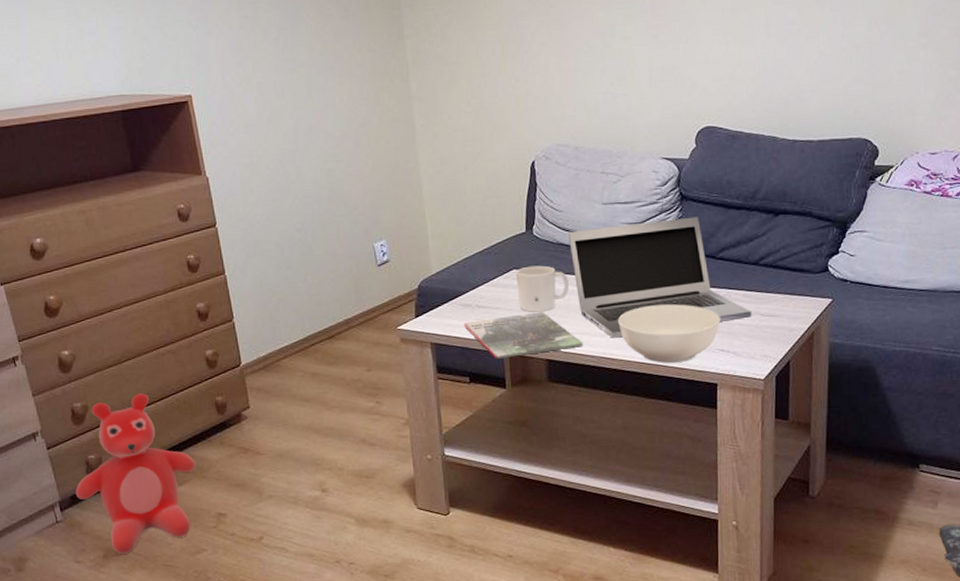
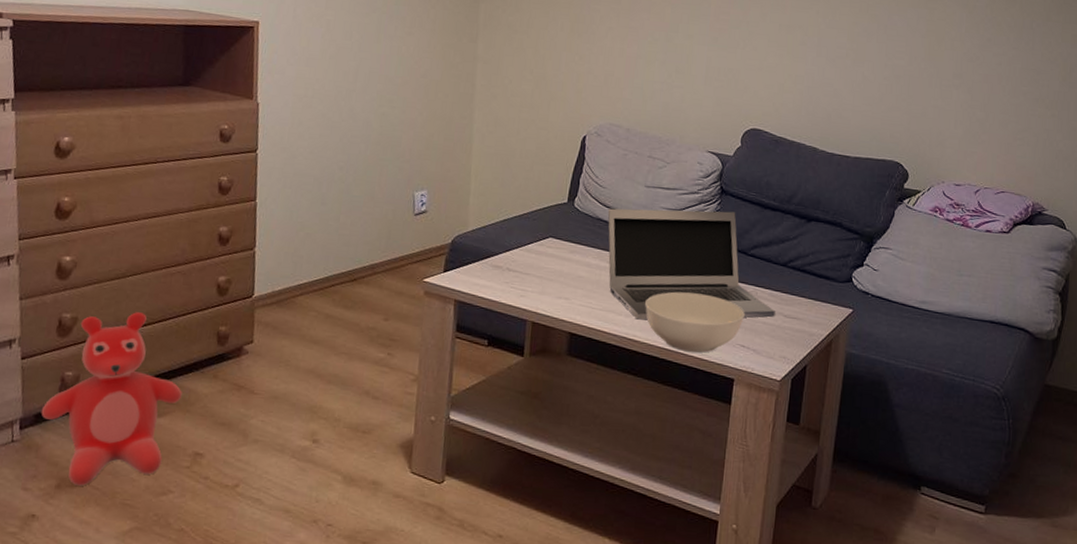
magazine: present [464,312,583,360] -> none [491,283,608,326]
mug: present [516,265,569,312] -> none [549,236,602,284]

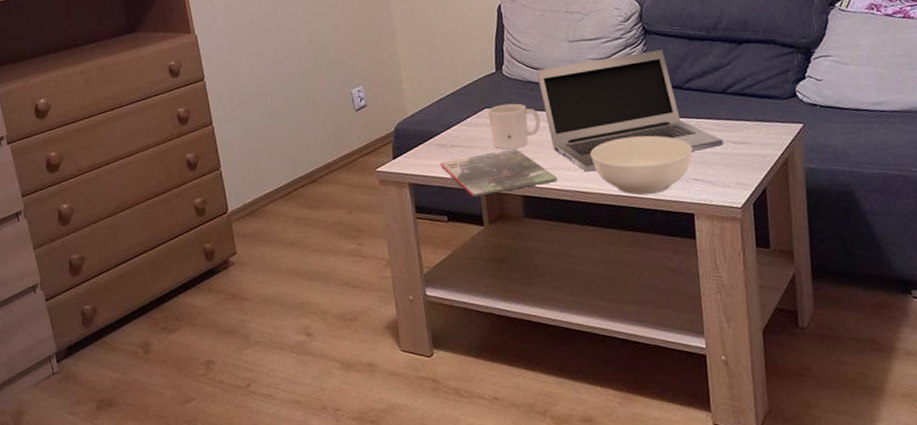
teddy bear: present [41,312,182,486] -> none [71,243,185,405]
magazine: none [491,283,608,326] -> present [440,148,557,198]
mug: none [549,236,602,284] -> present [488,103,541,150]

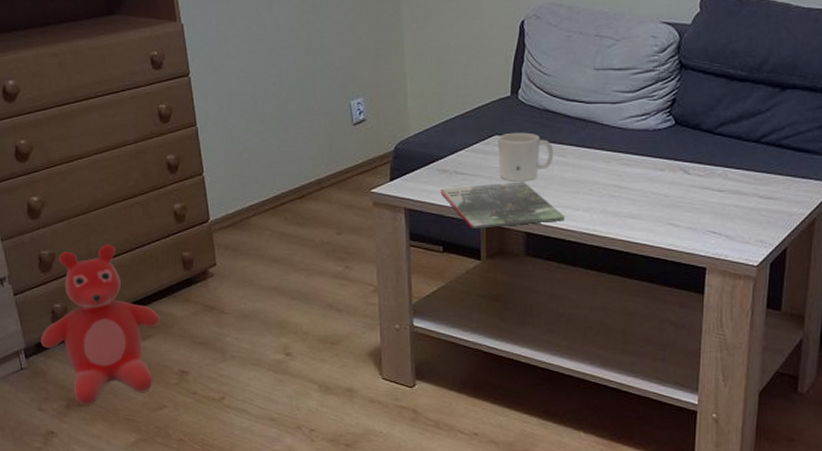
teddy bear: none [71,243,185,405] -> present [40,244,160,405]
laptop: present [536,49,723,172] -> none [555,87,749,213]
bowl: present [590,135,693,195] -> none [604,181,714,243]

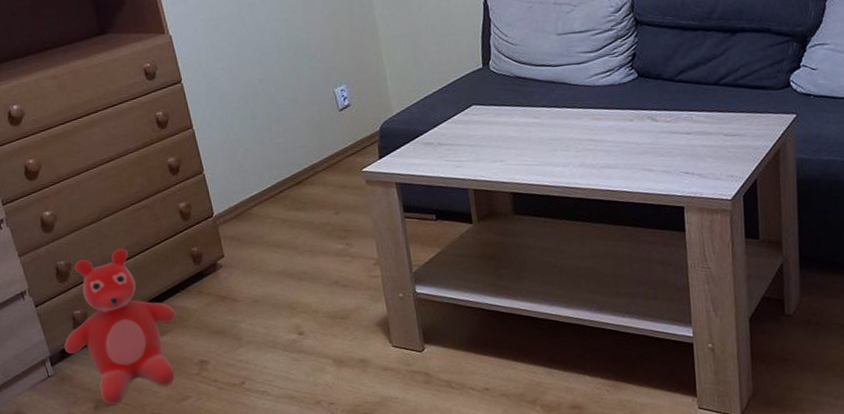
magazine: present [440,182,565,230] -> none [427,145,546,196]
mug: present [498,132,553,182] -> none [475,99,529,147]

